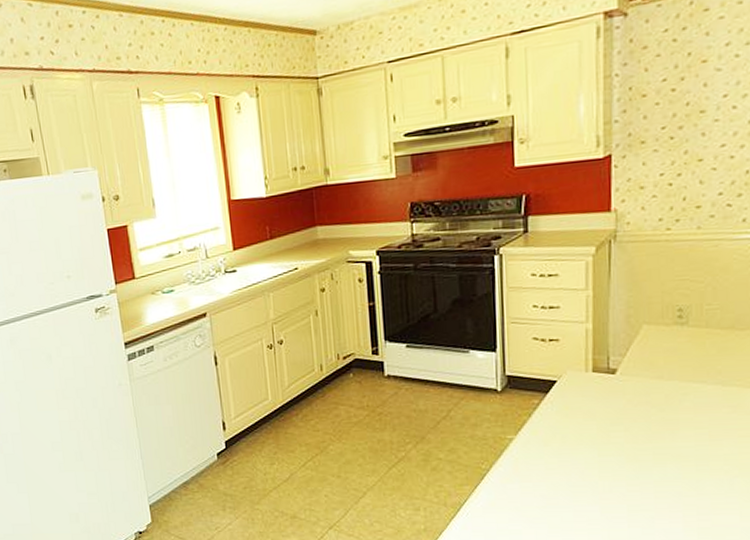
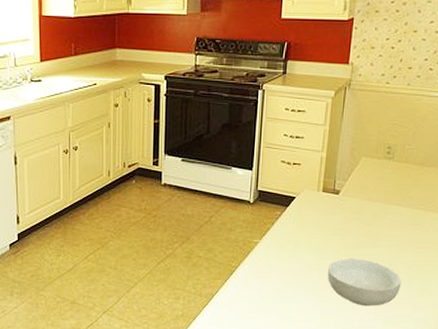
cereal bowl: none [610,453,719,514] -> present [327,258,402,306]

